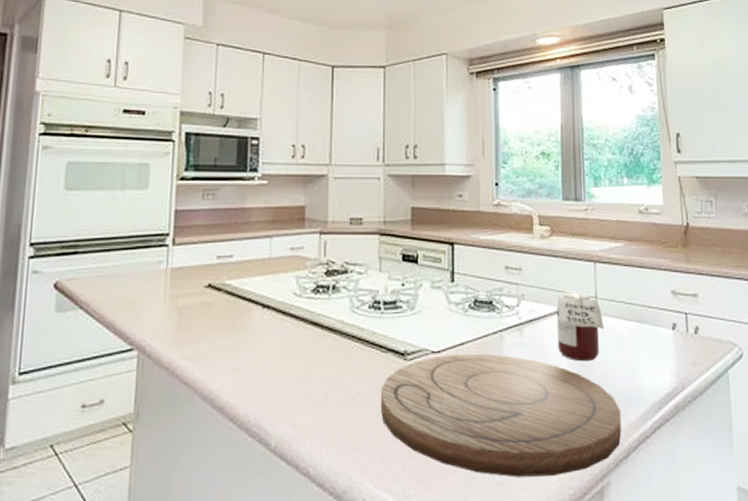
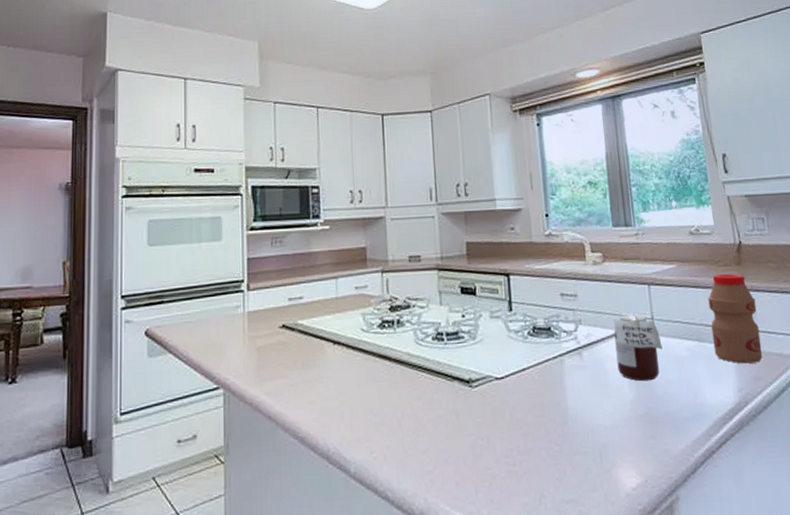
cutting board: present [380,353,622,477] -> none [449,378,687,495]
bottle: none [652,255,702,348] -> present [708,273,763,364]

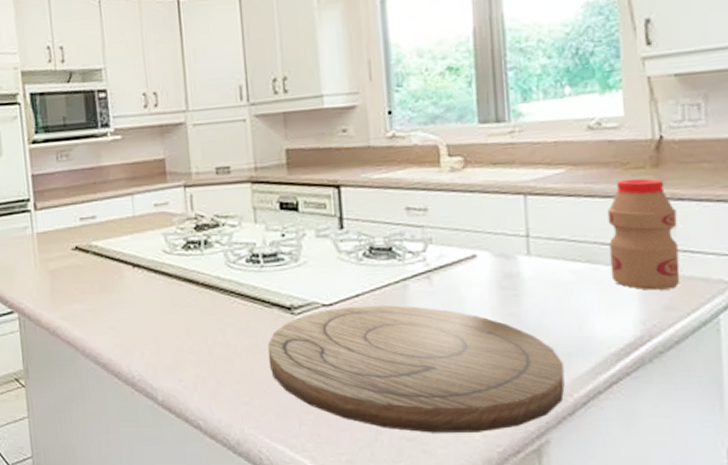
cutting board: none [449,378,687,495] -> present [267,305,565,433]
jar: present [614,314,663,382] -> none [475,231,539,310]

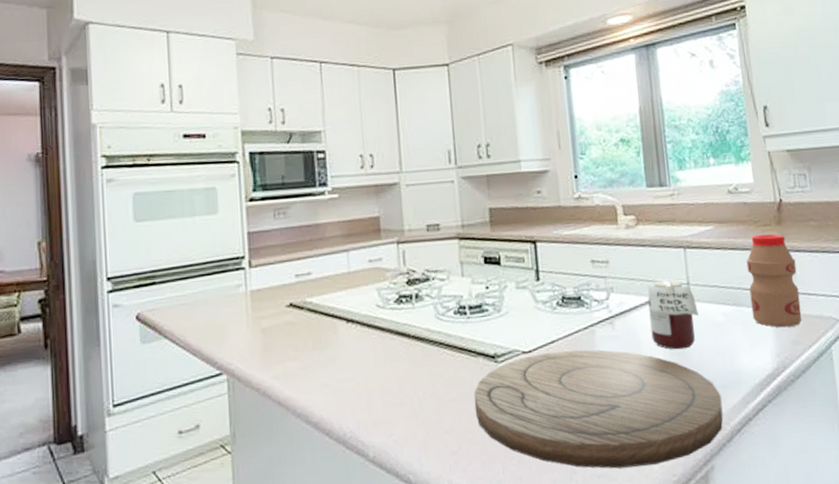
jar: none [475,231,539,310] -> present [648,280,699,350]

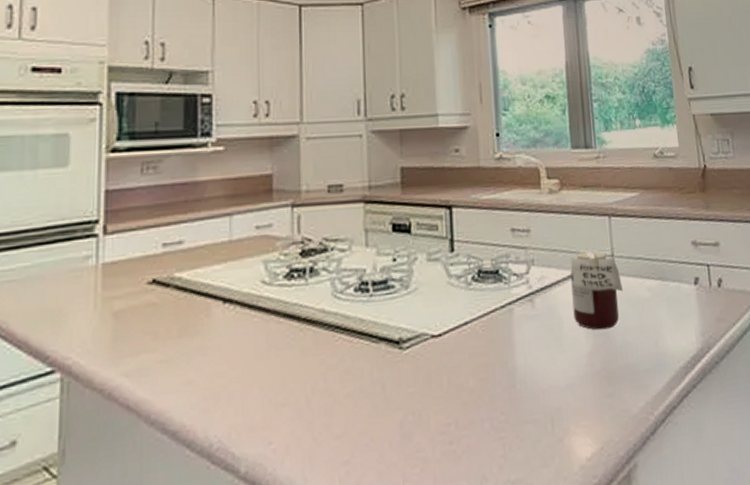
cutting board: present [473,349,724,469] -> none [372,331,647,473]
bottle: present [746,233,802,328] -> none [671,201,726,304]

